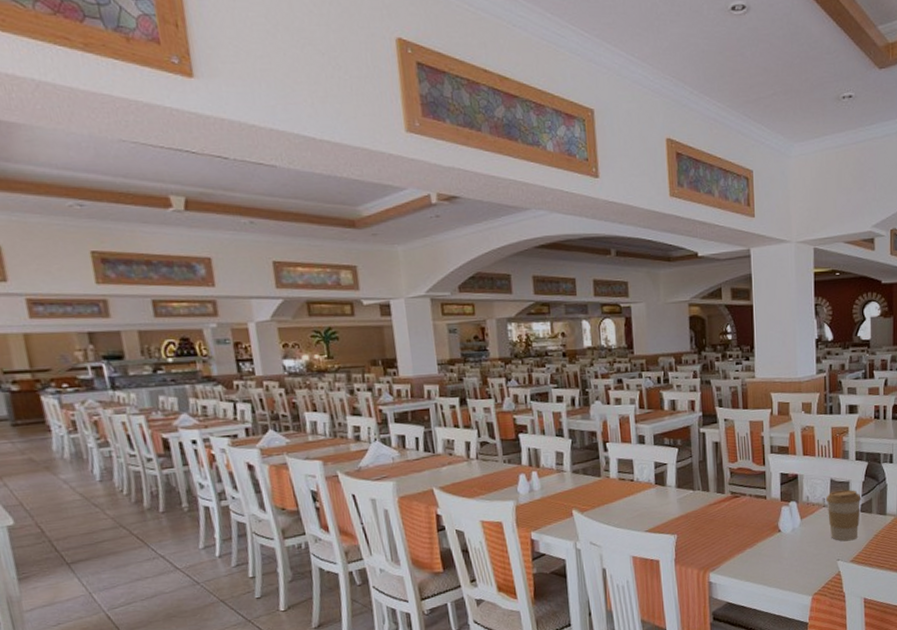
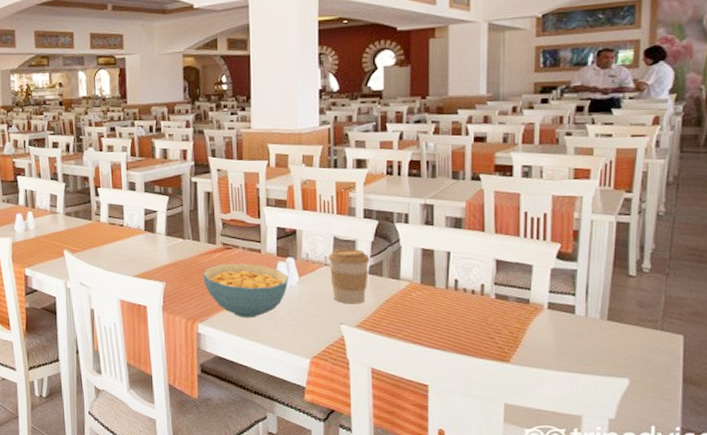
cereal bowl: none [712,510,791,563] -> present [202,263,288,318]

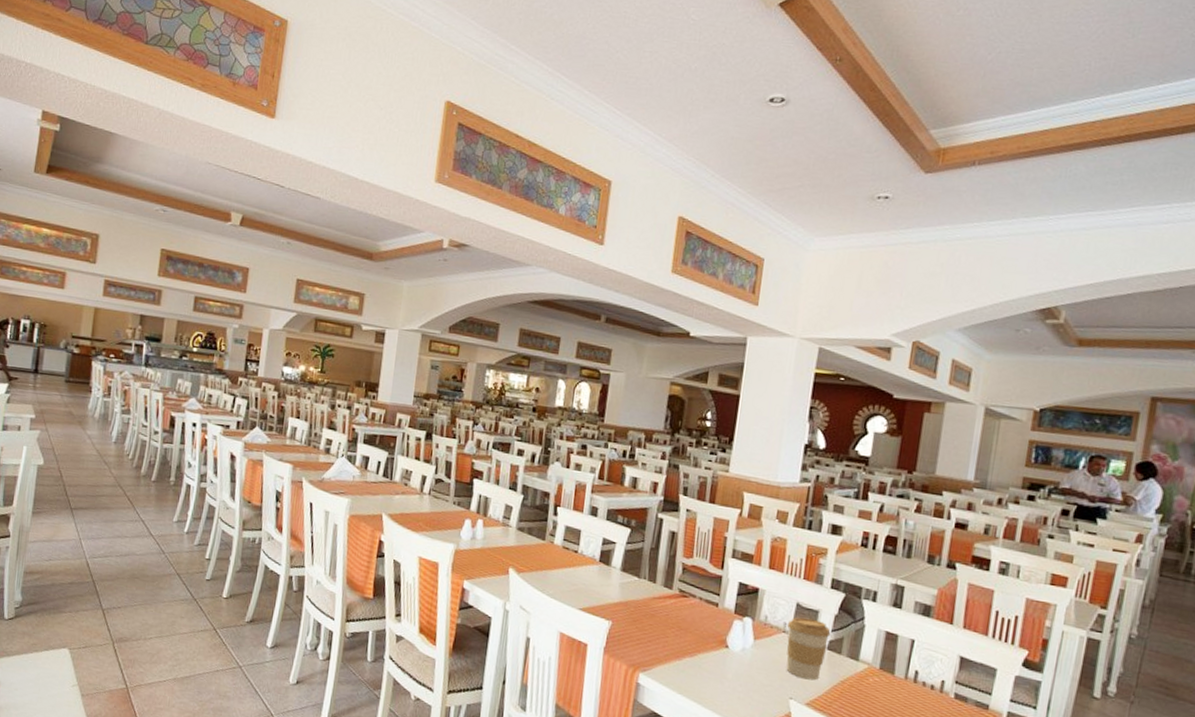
cereal bowl: present [202,263,288,318] -> none [652,611,743,677]

